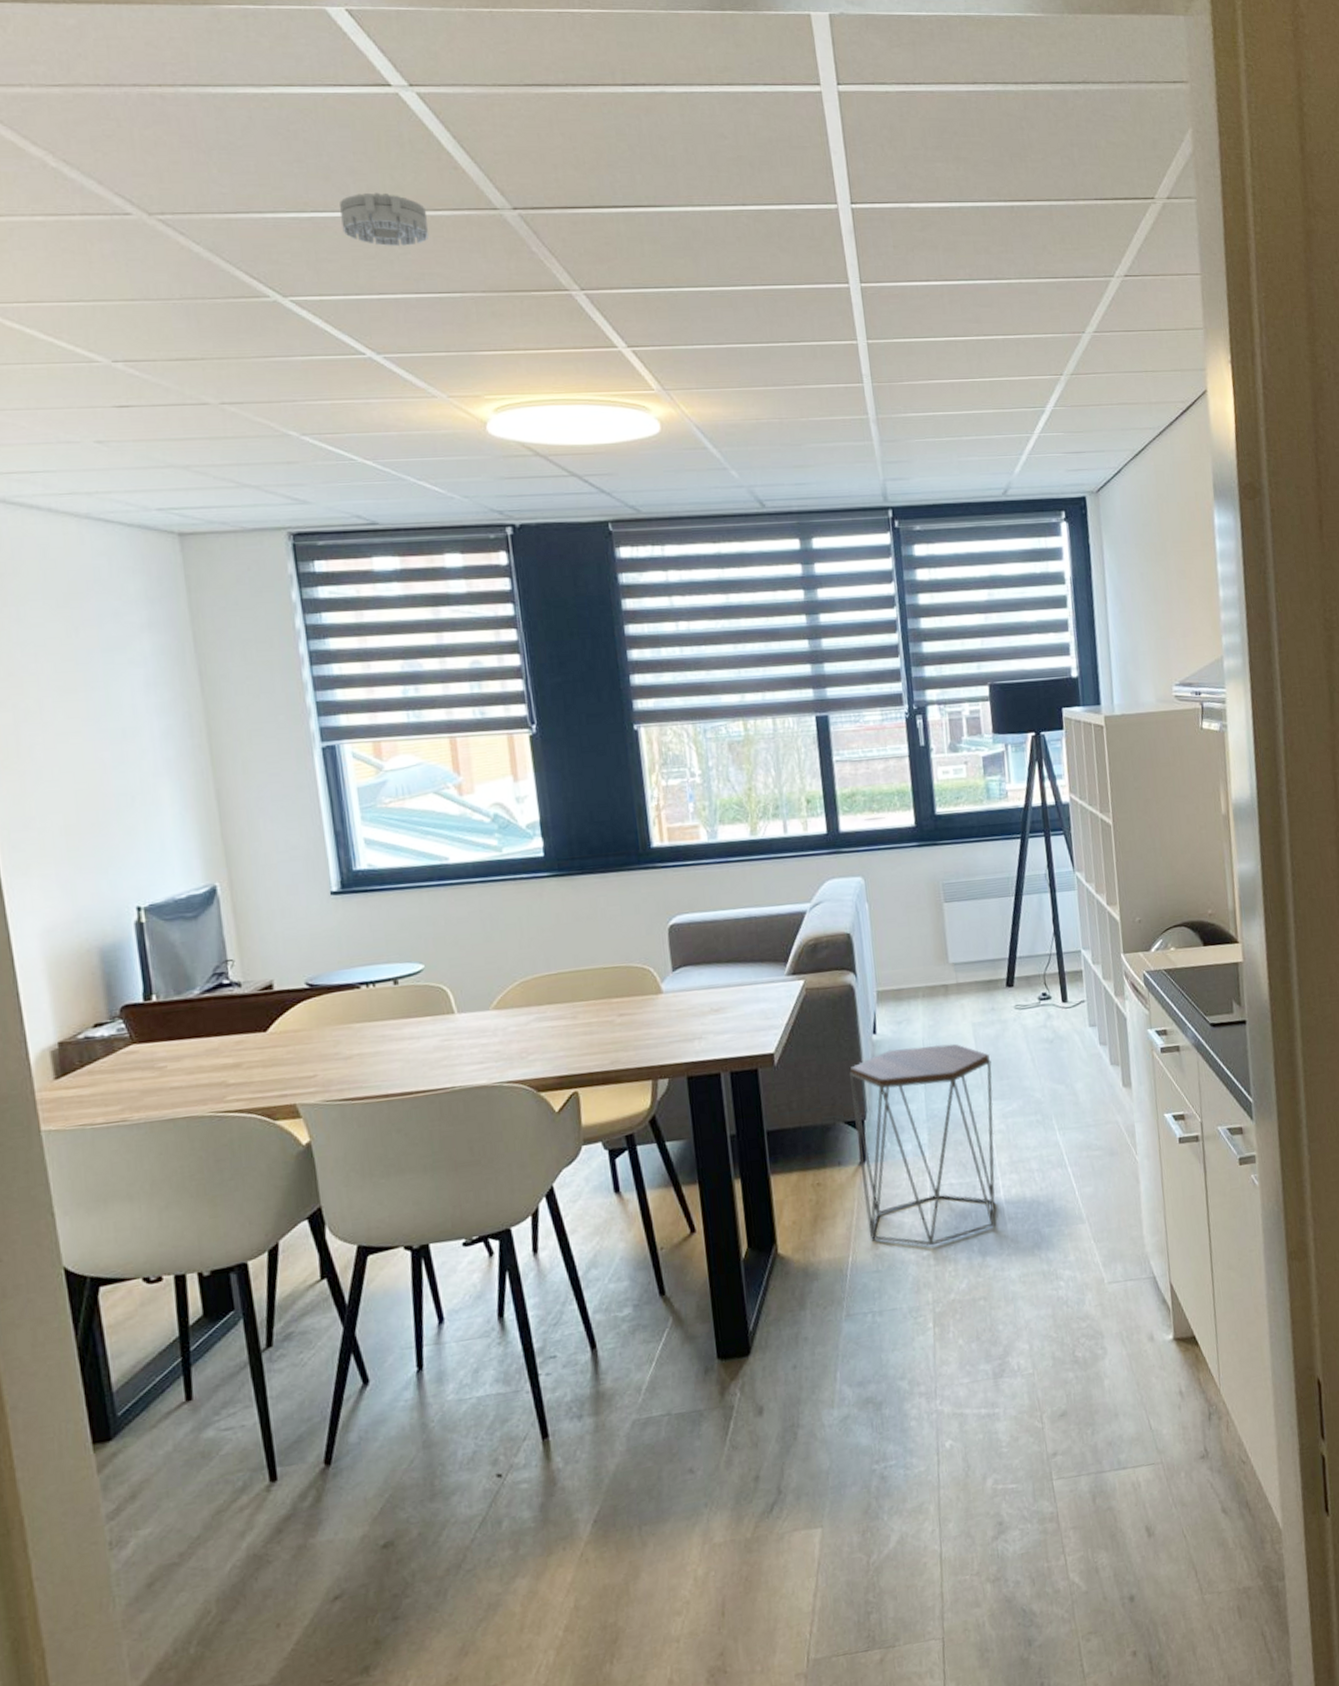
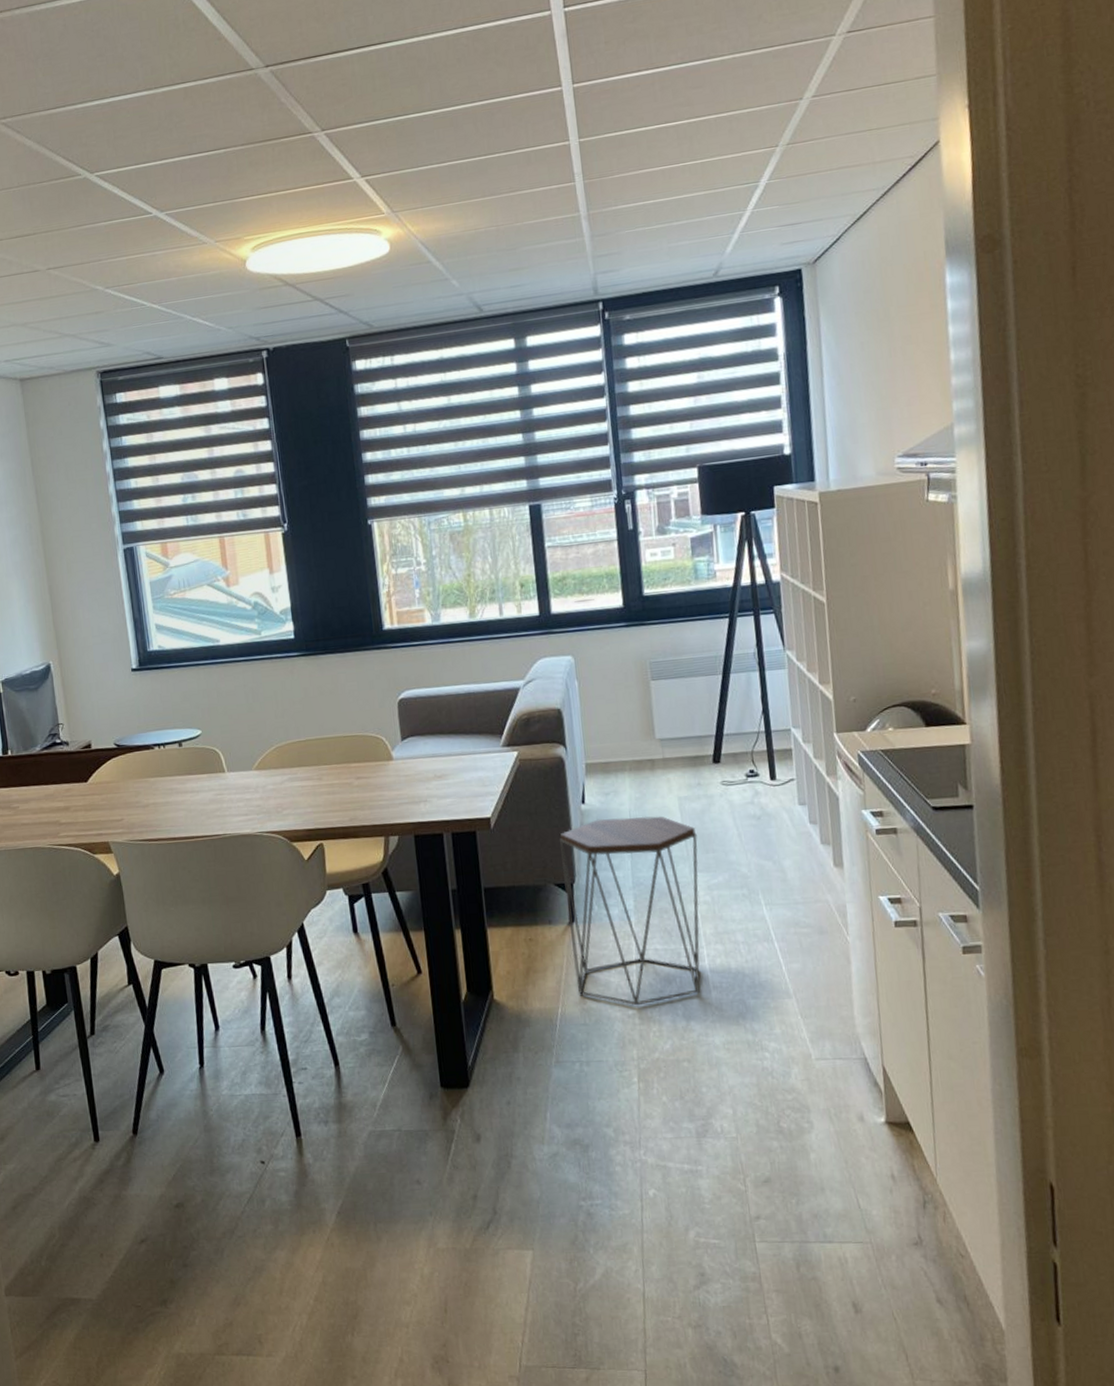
smoke detector: present [340,192,430,246] -> none [131,71,200,118]

